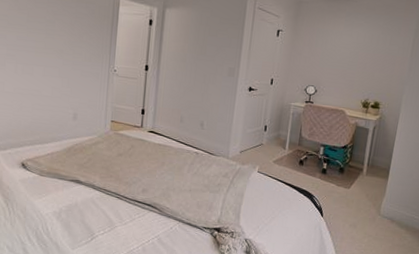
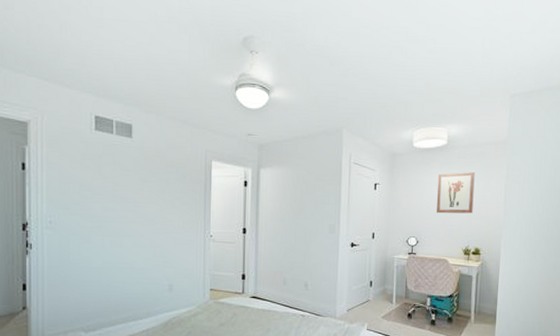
wall art: none [338,24,383,67] -> present [437,172,475,214]

